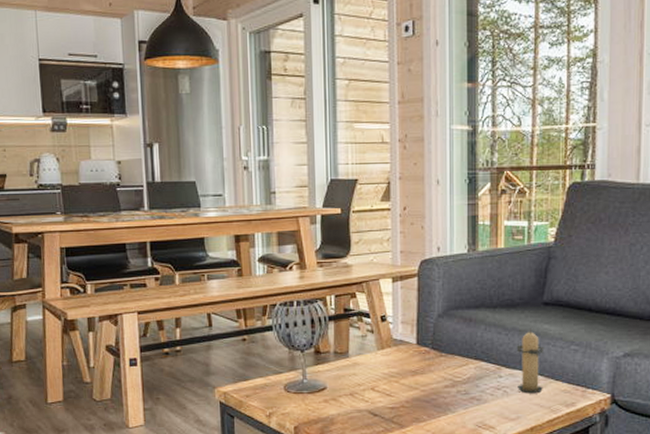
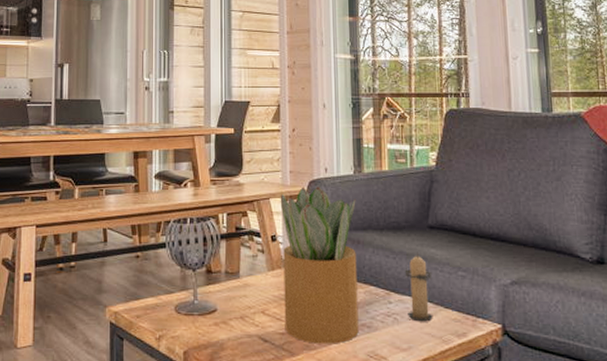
potted plant: none [390,266,469,416] -> present [280,187,359,344]

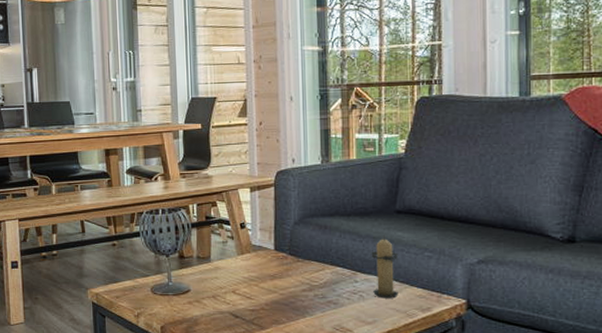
potted plant: present [280,187,359,344] -> none [248,177,326,319]

